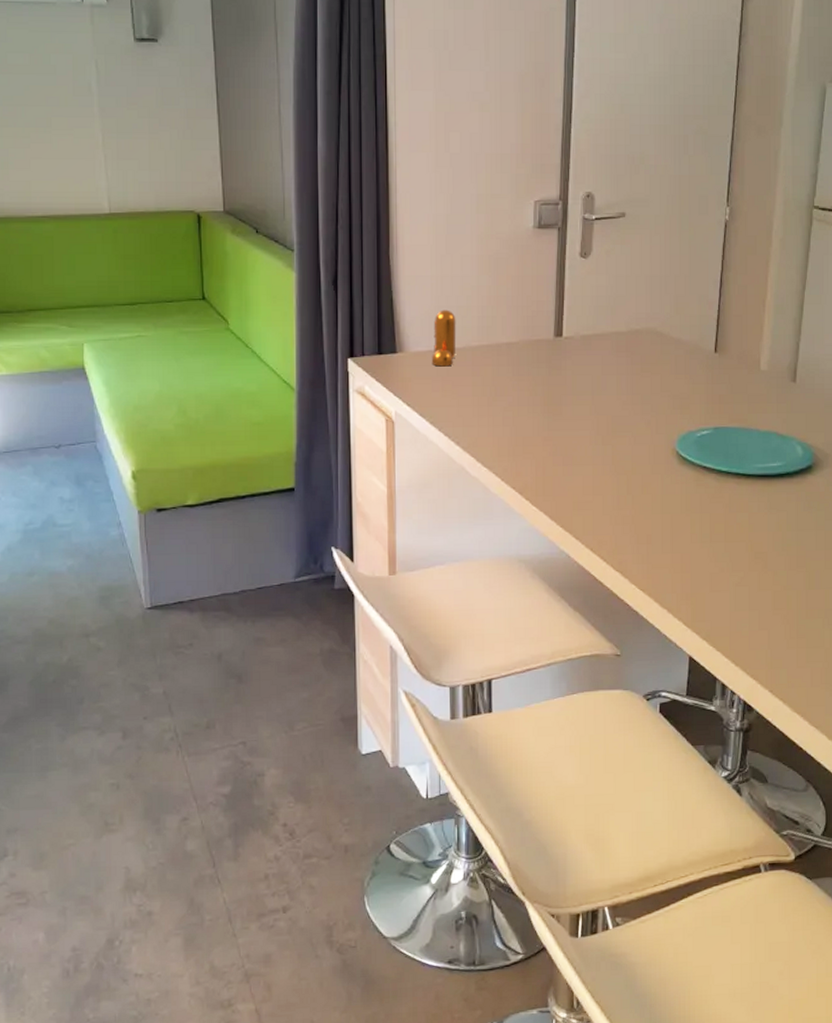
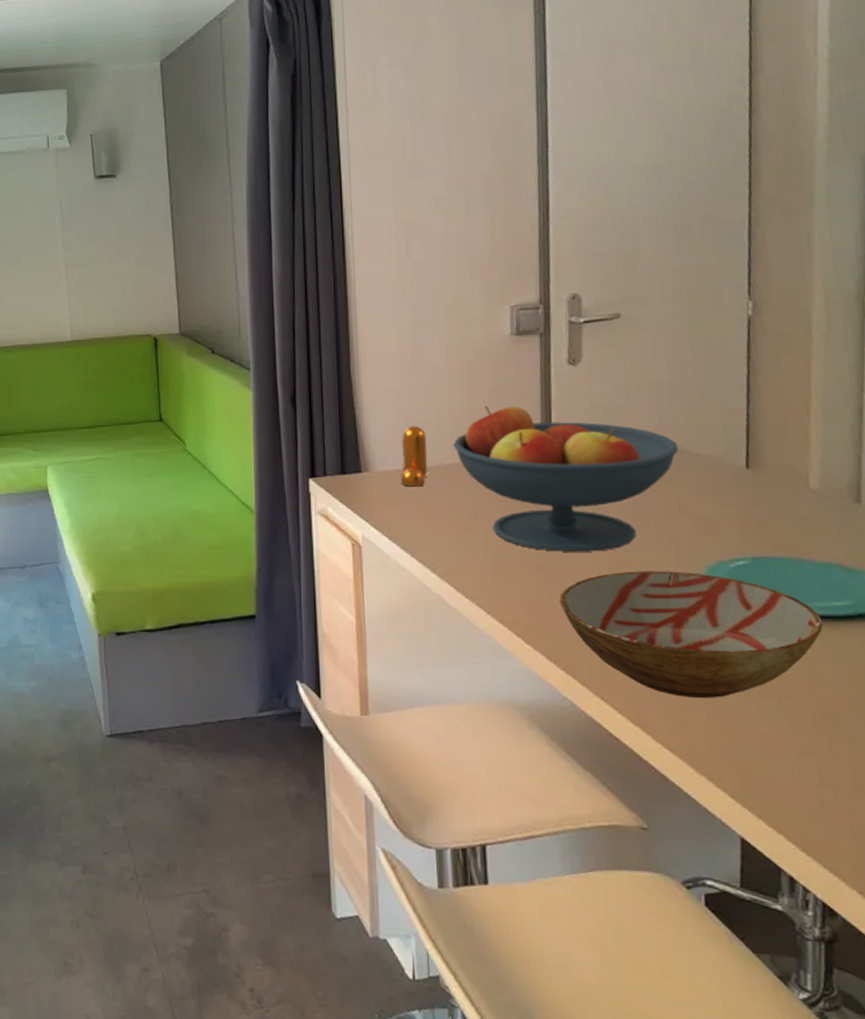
fruit bowl: none [479,293,664,425] -> present [453,406,678,552]
bowl: none [561,440,761,546] -> present [559,571,824,698]

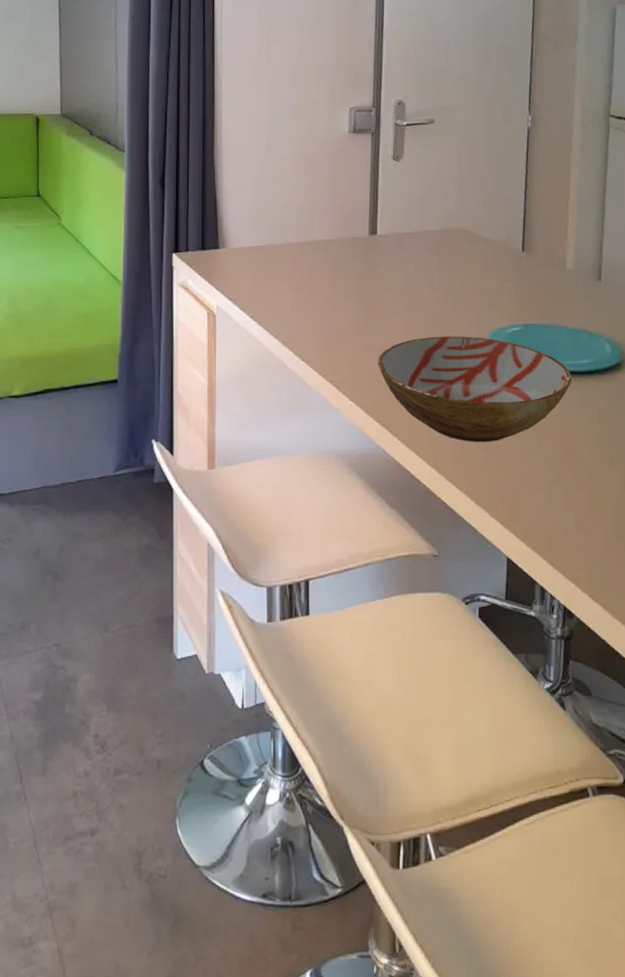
pepper shaker: present [400,425,428,487] -> none [252,208,276,262]
fruit bowl: present [453,406,678,552] -> none [298,193,473,320]

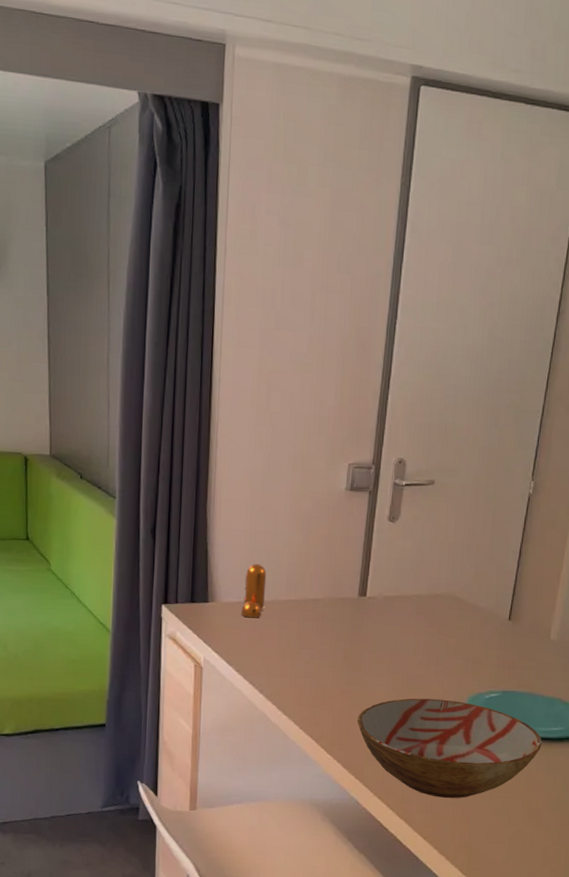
pepper shaker: none [252,208,276,262] -> present [241,563,267,618]

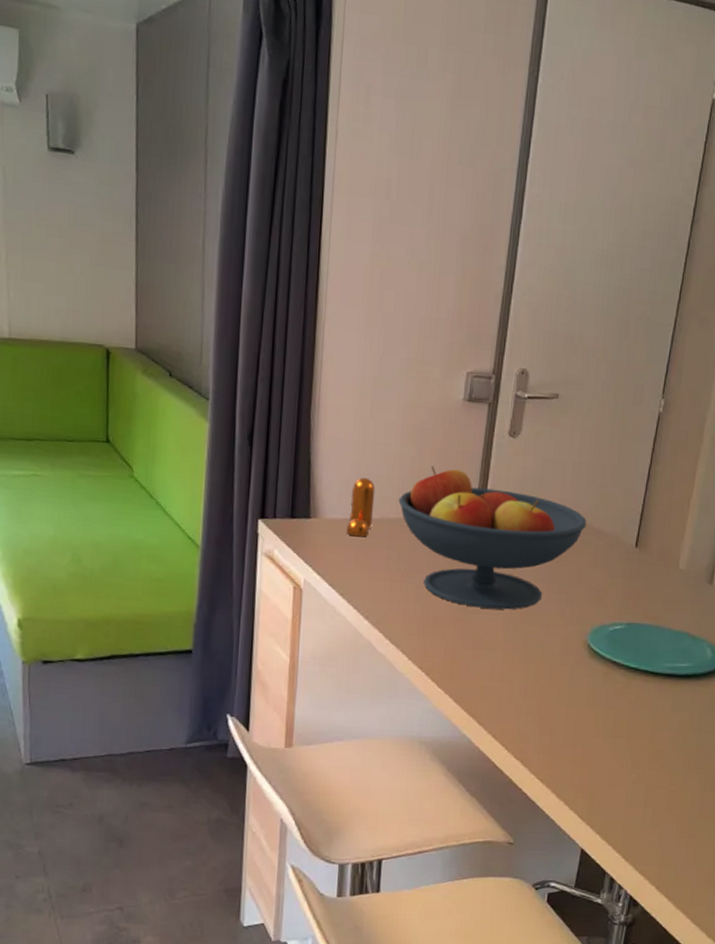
fruit bowl: none [288,551,462,681] -> present [398,466,587,610]
bowl: present [356,698,542,798] -> none [470,628,669,738]

